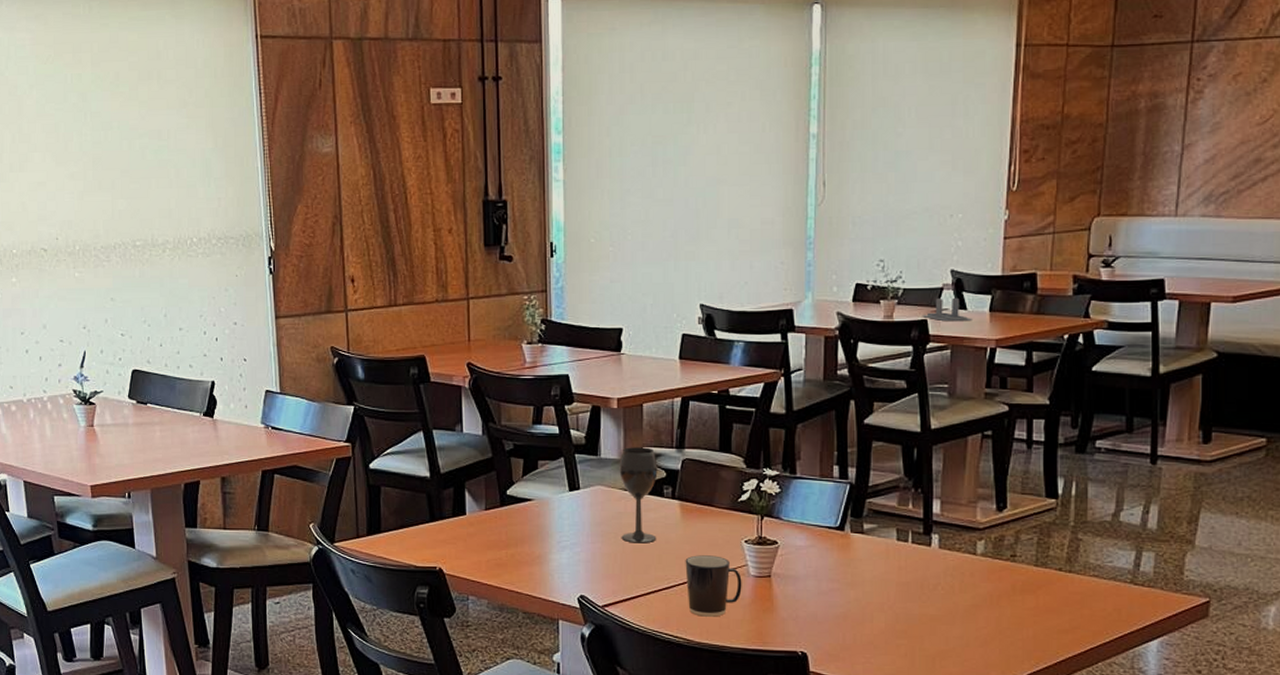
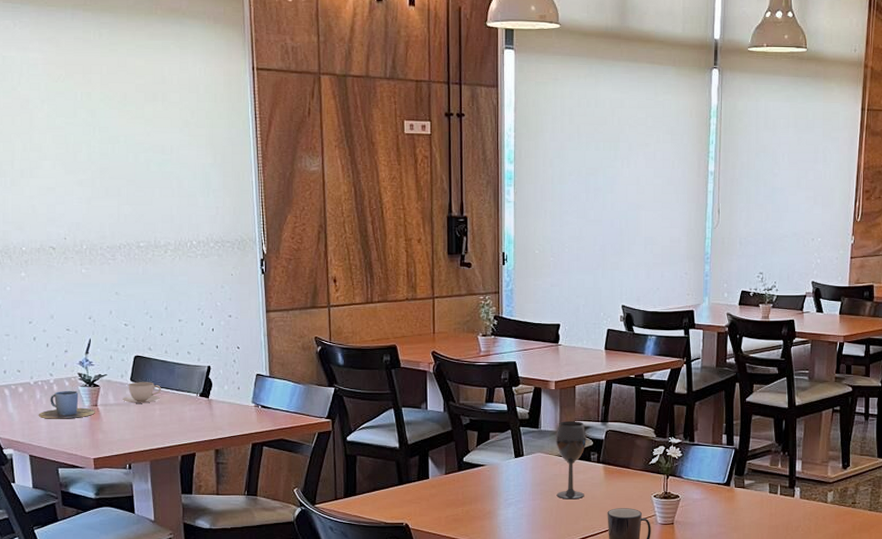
cup: none [33,409,91,441] -> present [39,390,95,419]
teacup: none [120,399,161,424] -> present [123,382,161,403]
napkin holder: present [922,297,972,320] -> none [790,303,827,321]

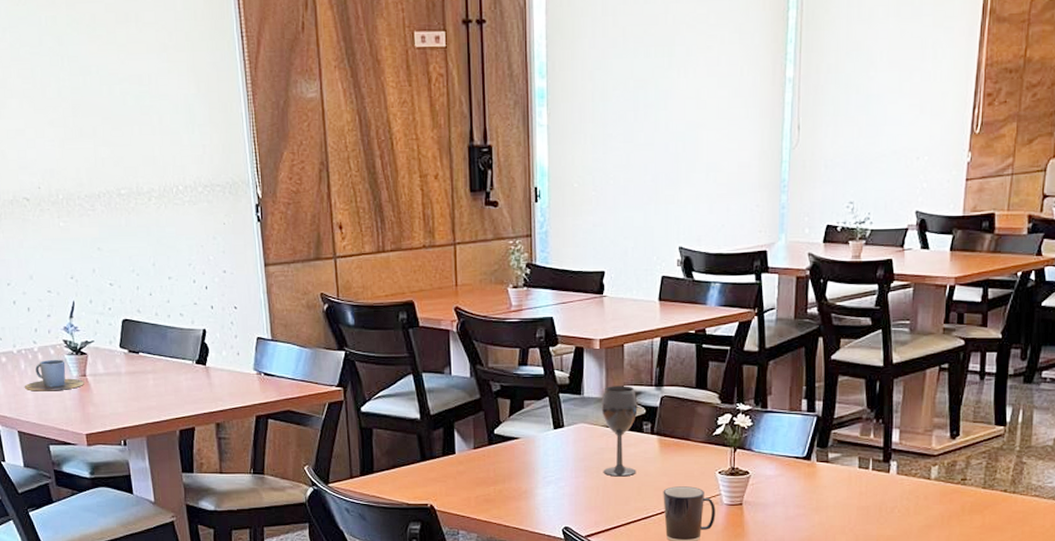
teacup: present [123,382,161,403] -> none [113,348,154,373]

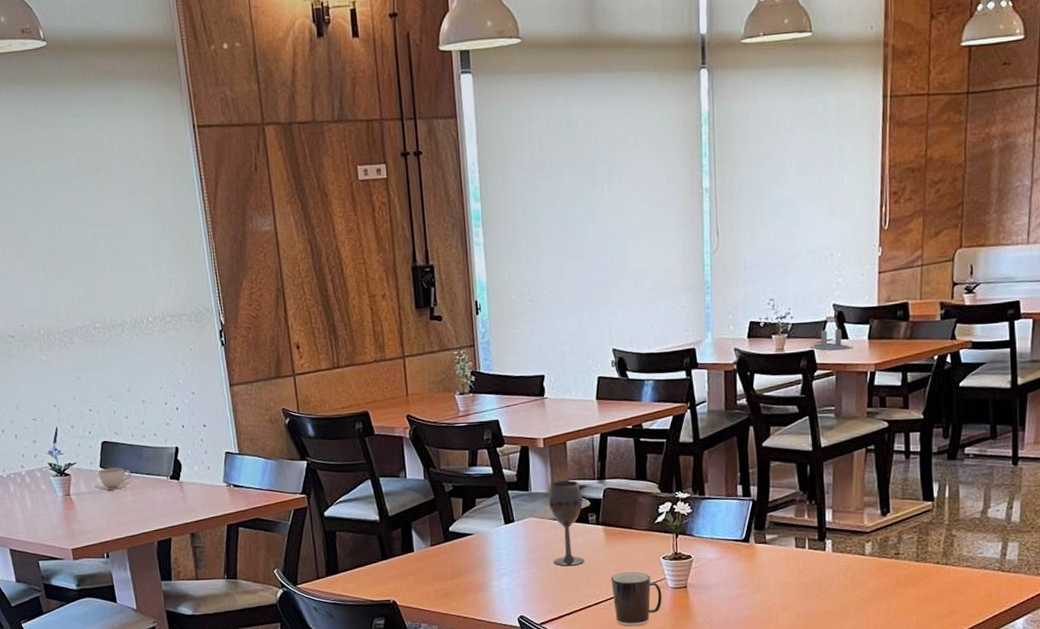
cup: present [25,359,84,392] -> none [15,481,69,512]
teacup: none [113,348,154,373] -> present [94,467,132,491]
napkin holder: none [887,237,934,260] -> present [809,328,853,350]

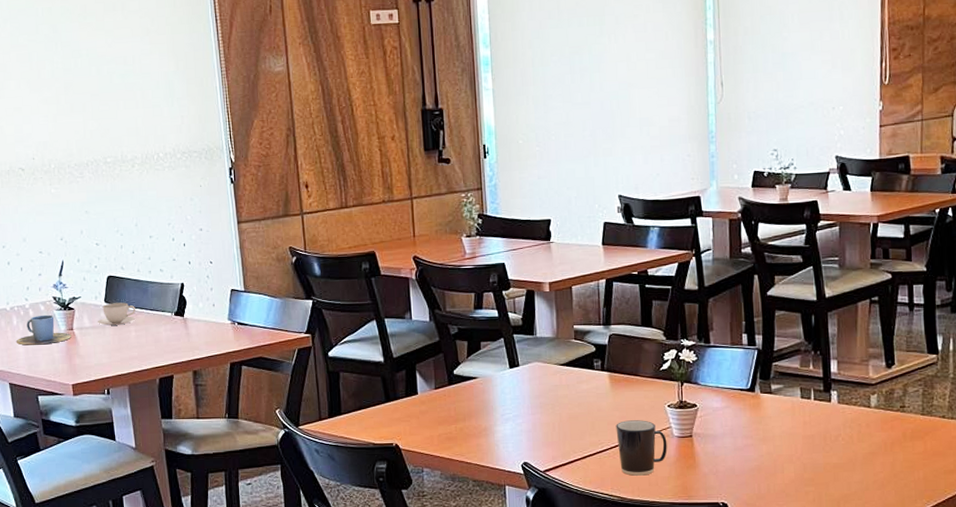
cup: none [15,481,69,512] -> present [17,314,71,345]
wine glass: present [548,480,585,566] -> none [553,325,590,413]
napkin holder: present [809,328,853,350] -> none [812,180,856,201]

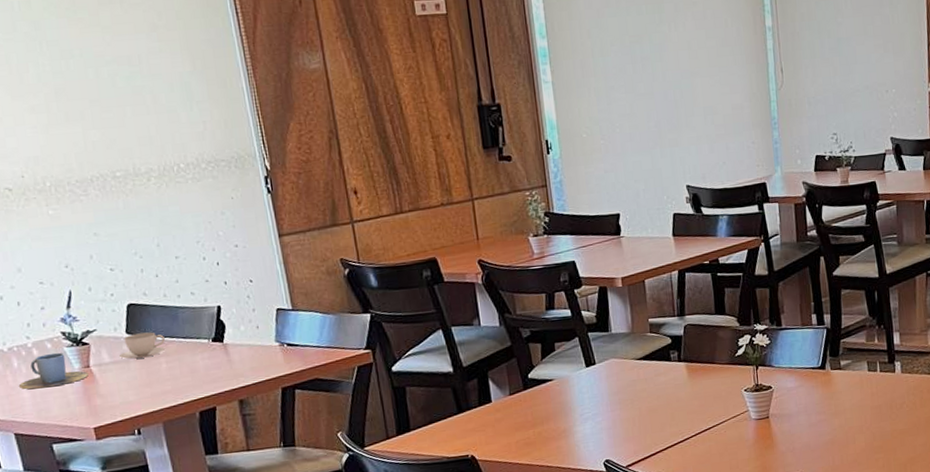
mug: present [616,420,667,476] -> none [695,406,746,462]

